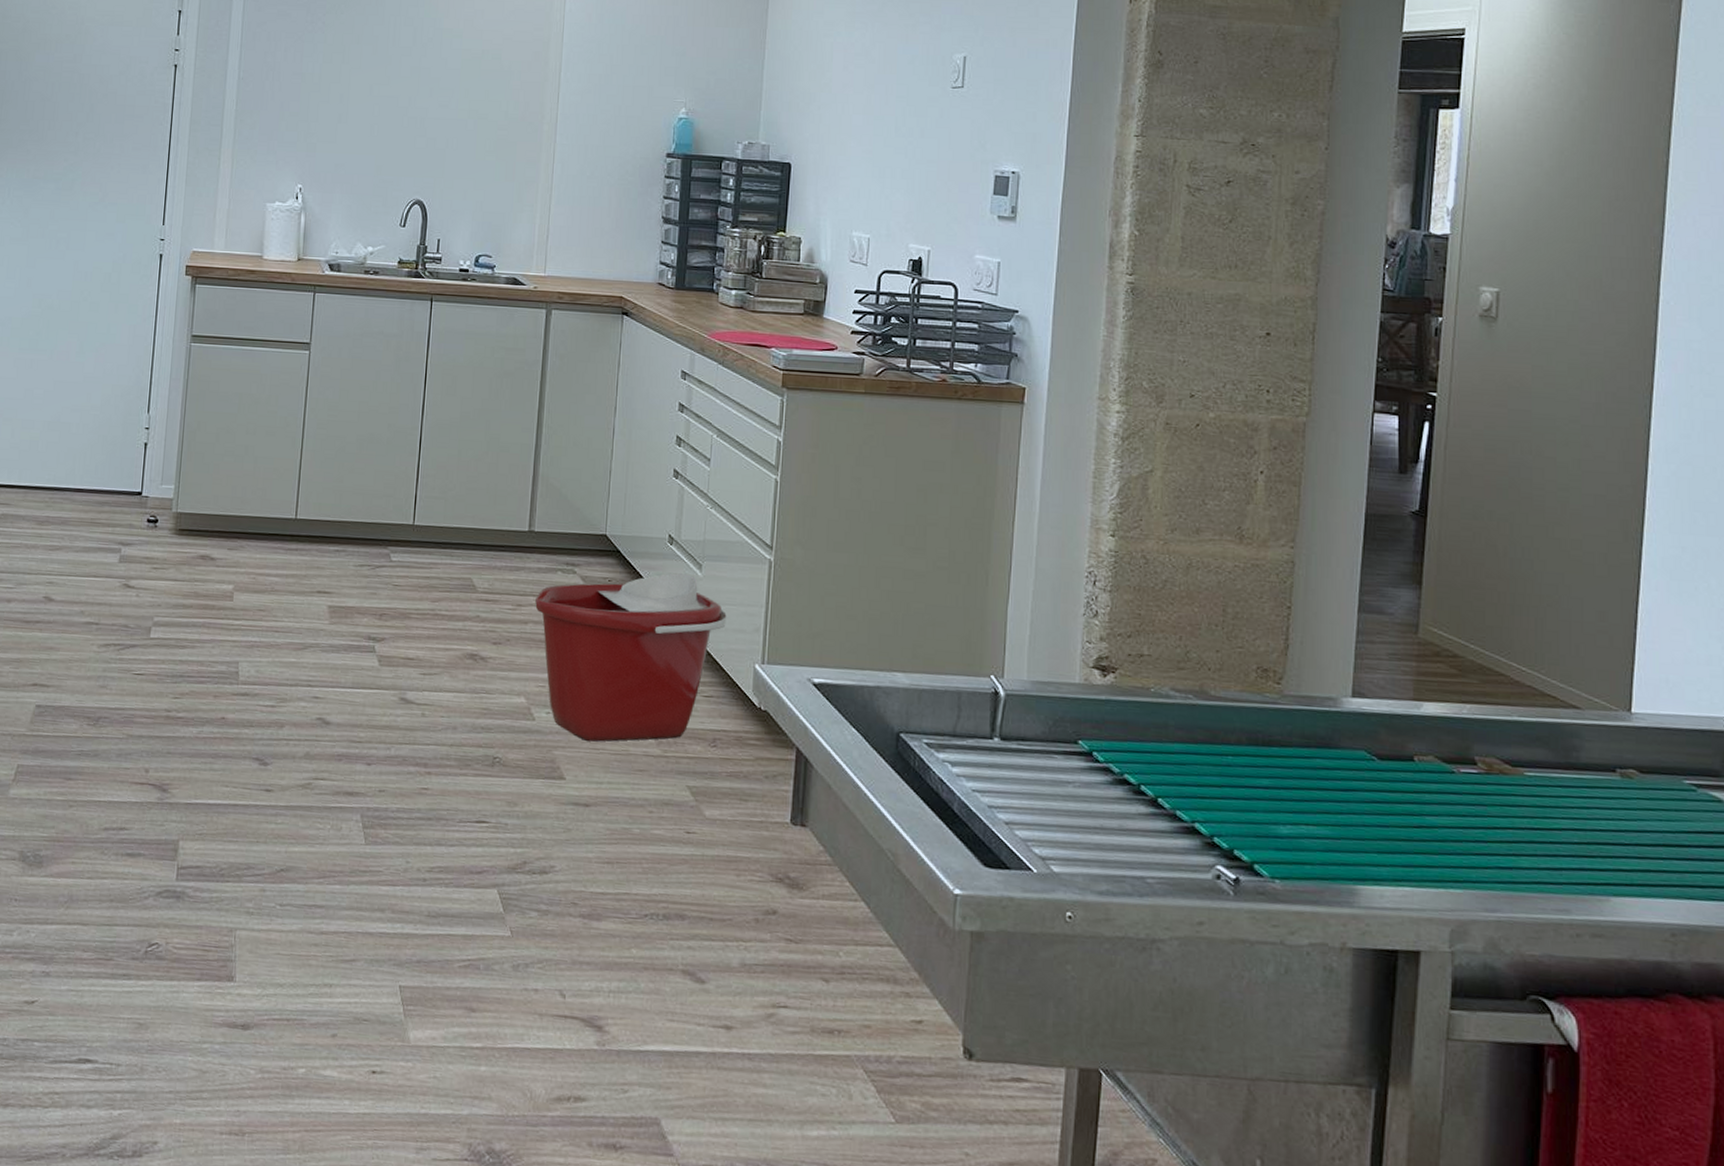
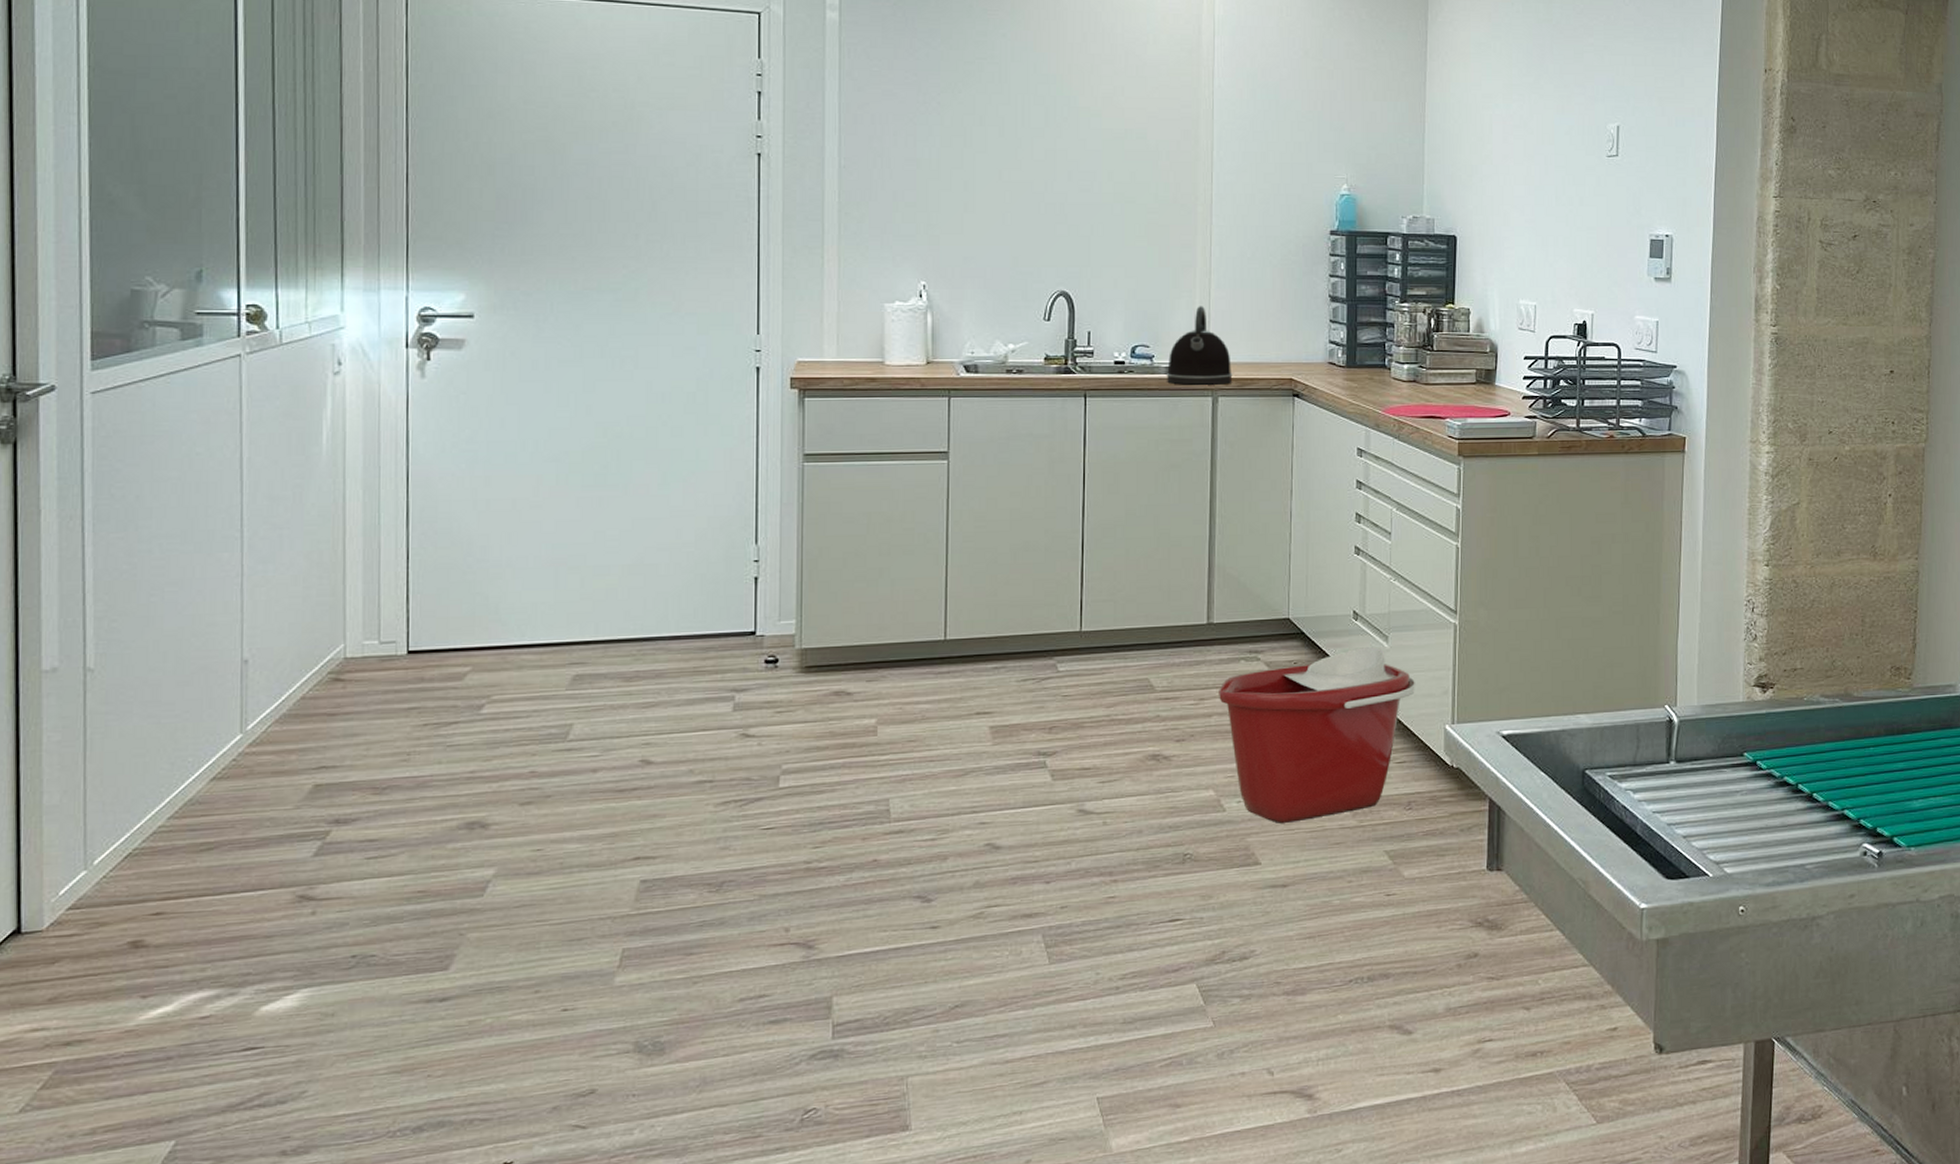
kettle: none [505,220,567,298] -> present [1166,306,1233,385]

